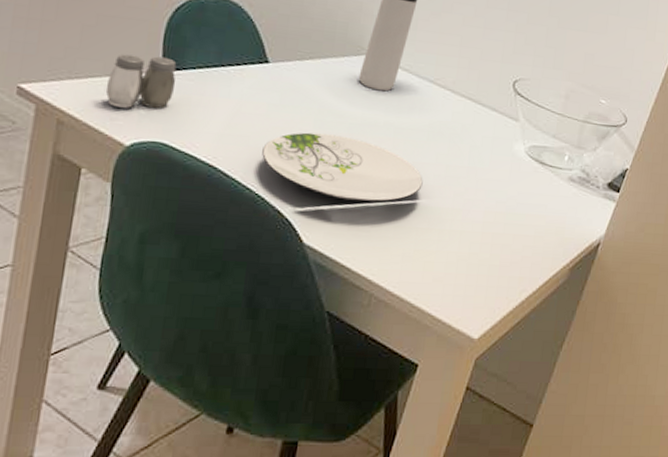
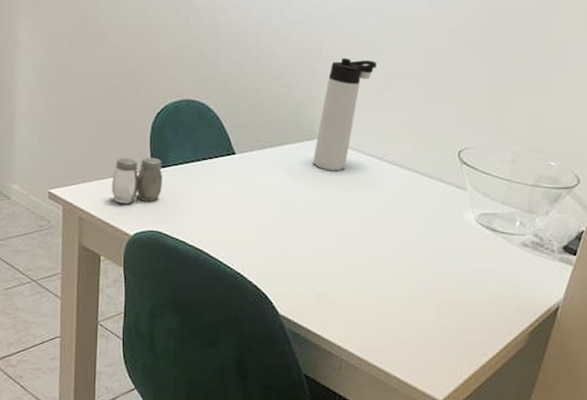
plate: present [262,132,423,203] -> none [237,214,379,275]

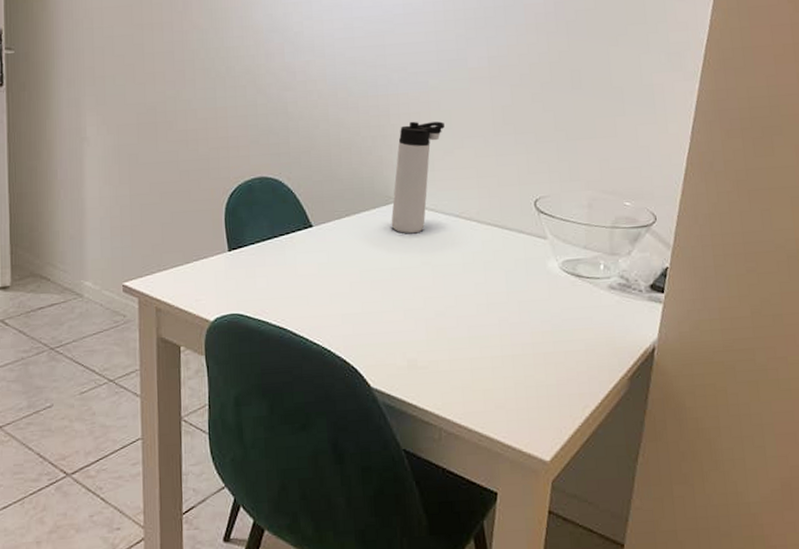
salt and pepper shaker: present [111,157,162,203] -> none [187,238,240,289]

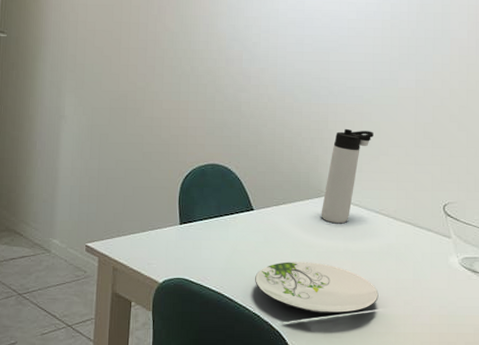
plate: none [321,281,468,341] -> present [255,262,379,314]

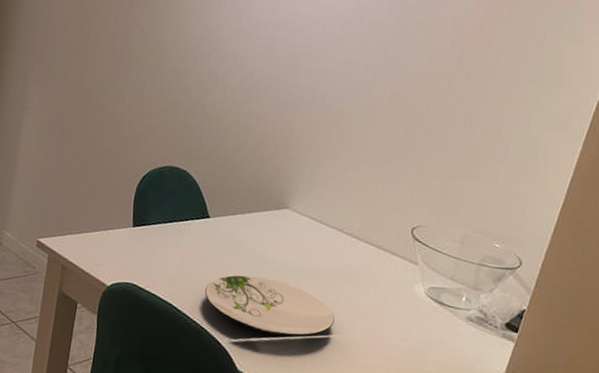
thermos bottle: present [321,128,374,224] -> none [279,138,342,240]

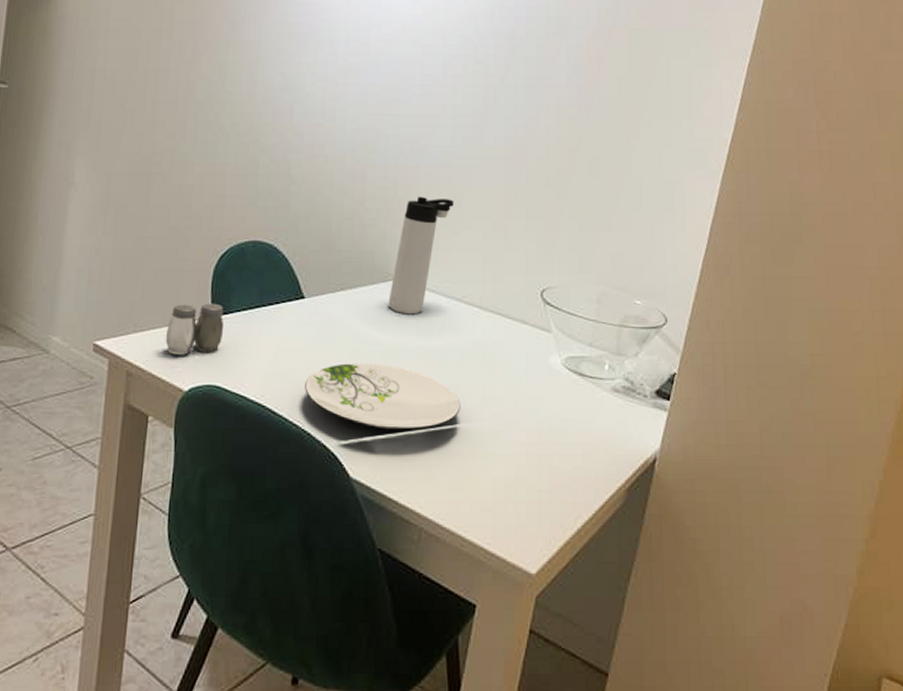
salt and pepper shaker: none [94,214,143,256] -> present [165,303,224,355]
thermos bottle: none [279,138,342,240] -> present [388,196,454,315]

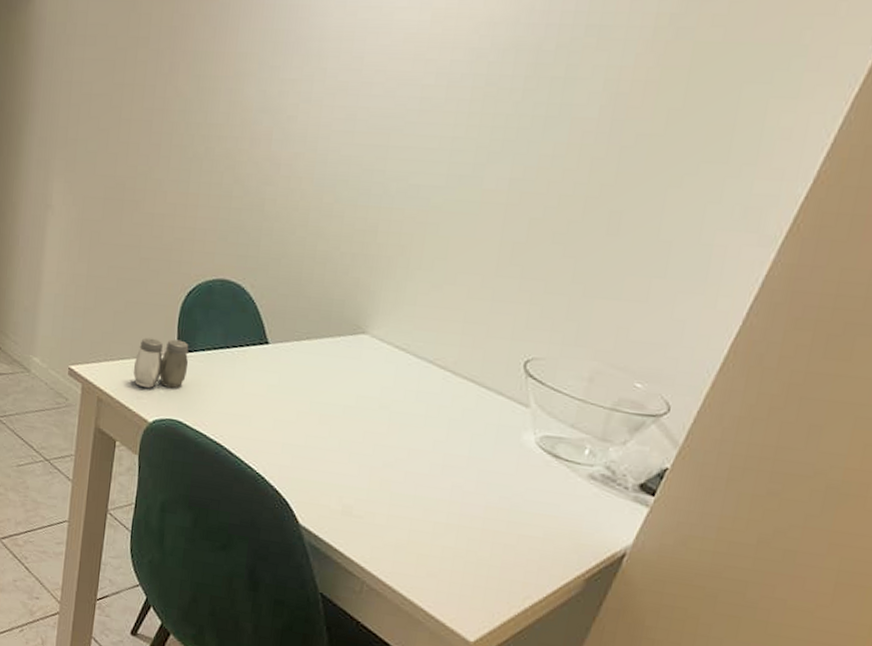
plate: present [305,363,461,430] -> none [262,414,419,489]
thermos bottle: present [388,196,454,315] -> none [354,243,439,373]

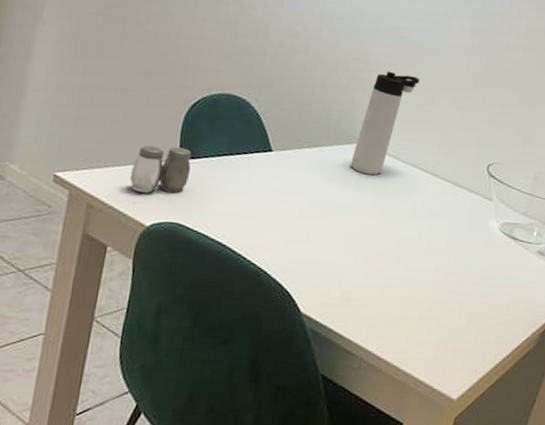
thermos bottle: none [354,243,439,373] -> present [350,71,419,176]

